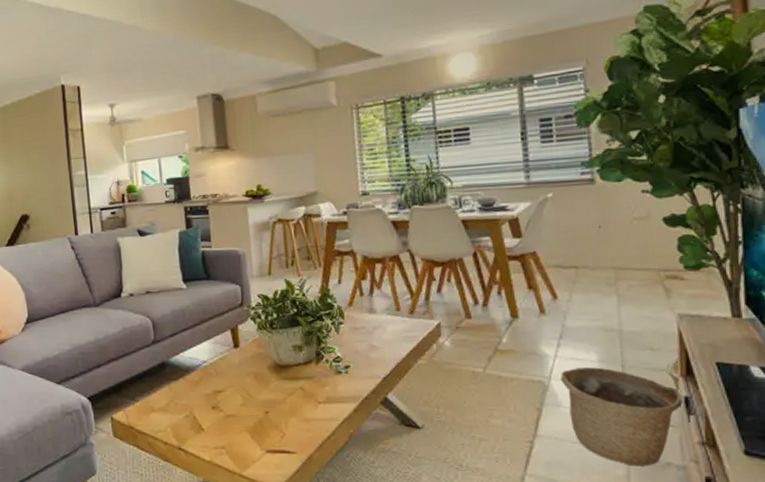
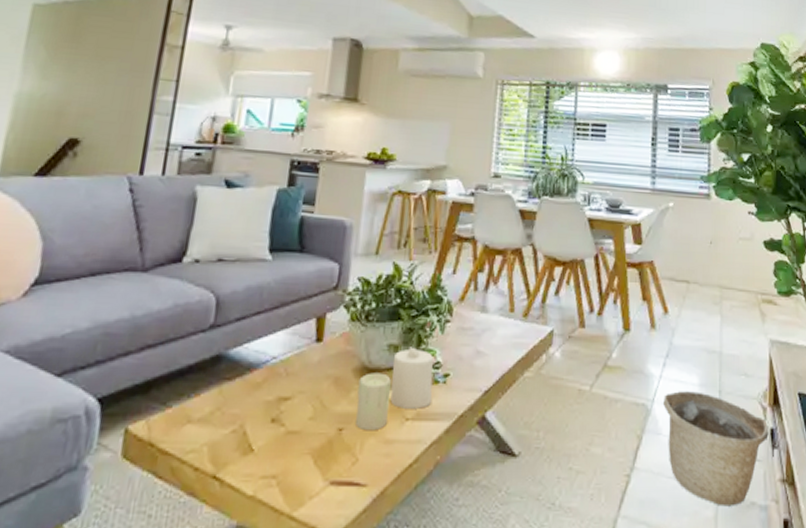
coffee maker: present [164,175,193,204] -> none [267,123,305,155]
candle: none [274,368,303,413] -> present [356,373,392,431]
candle: none [299,346,339,395] -> present [390,346,433,409]

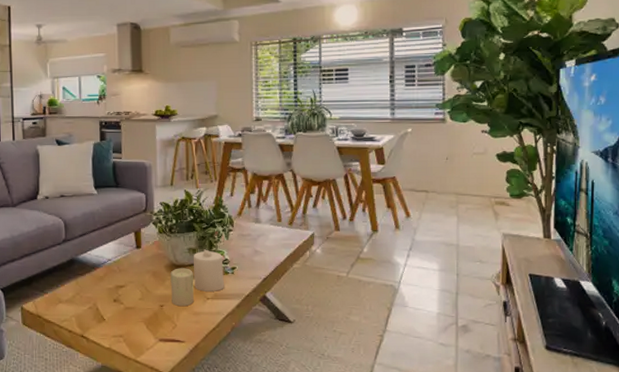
basket: present [662,391,769,507] -> none [407,275,502,358]

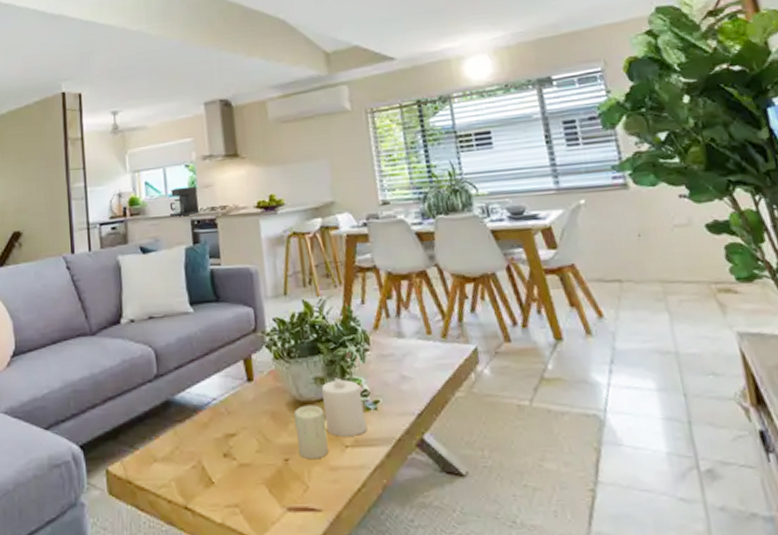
coffee maker: none [81,94,107,118] -> present [169,186,200,217]

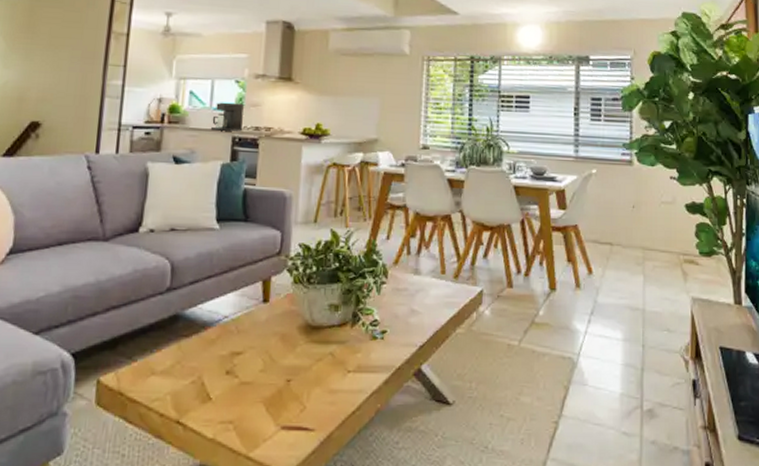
candle: present [294,405,328,460] -> none [302,330,334,382]
candle: present [321,378,368,437] -> none [333,306,372,362]

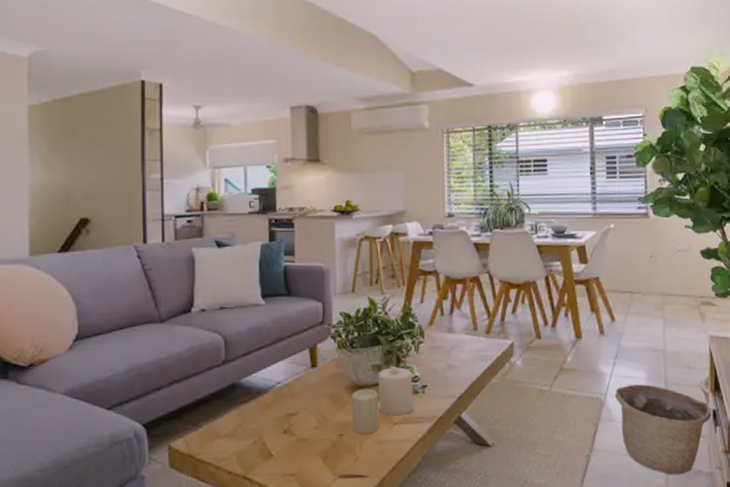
candle: none [302,330,334,382] -> present [351,388,379,435]
candle: none [333,306,372,362] -> present [377,365,415,416]
basket: none [588,345,691,451] -> present [614,384,711,475]

